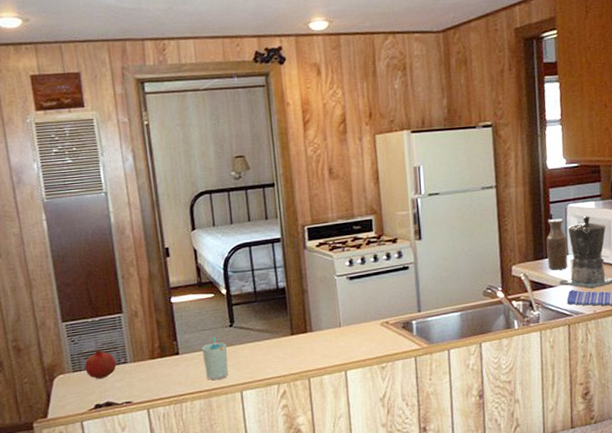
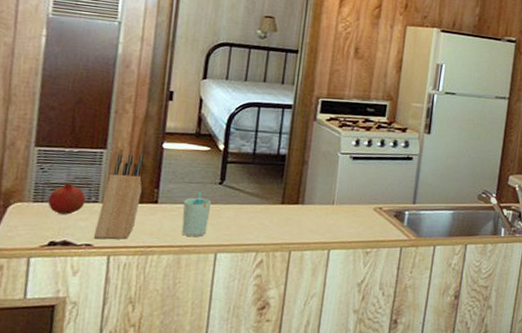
knife block: none [130,312,164,396] -> present [93,154,144,240]

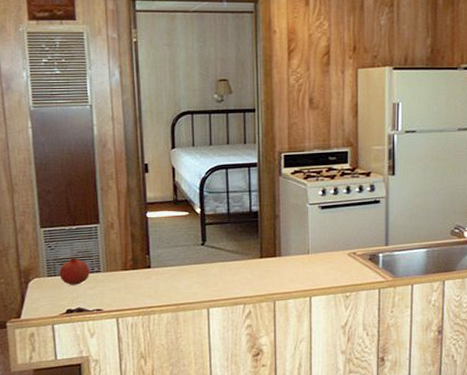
knife block: present [93,154,144,240] -> none [101,225,135,304]
cup: present [181,191,211,238] -> none [173,253,197,296]

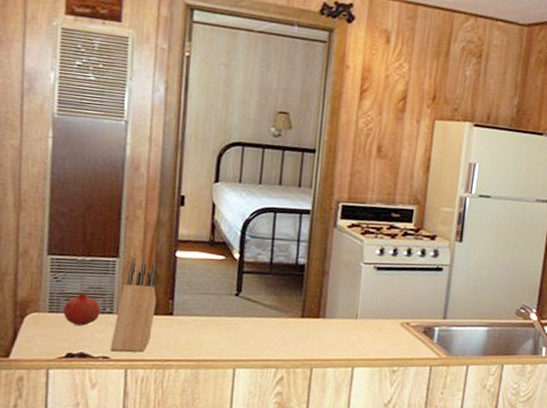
knife block: none [101,225,135,304] -> present [110,263,158,353]

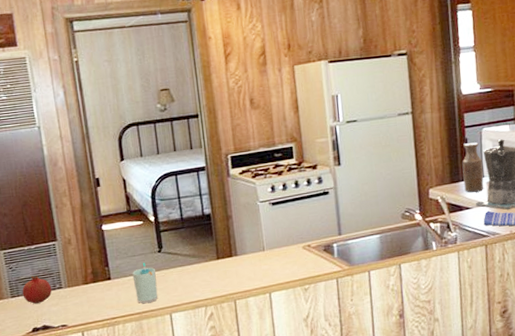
knife block: present [110,263,158,353] -> none [65,240,97,320]
cup: none [198,303,227,352] -> present [132,262,158,304]

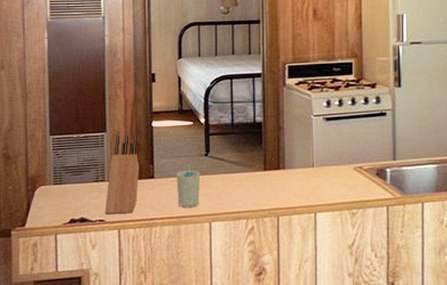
fruit: present [22,275,52,304] -> none [65,165,95,194]
knife block: none [65,240,97,320] -> present [104,134,139,215]

